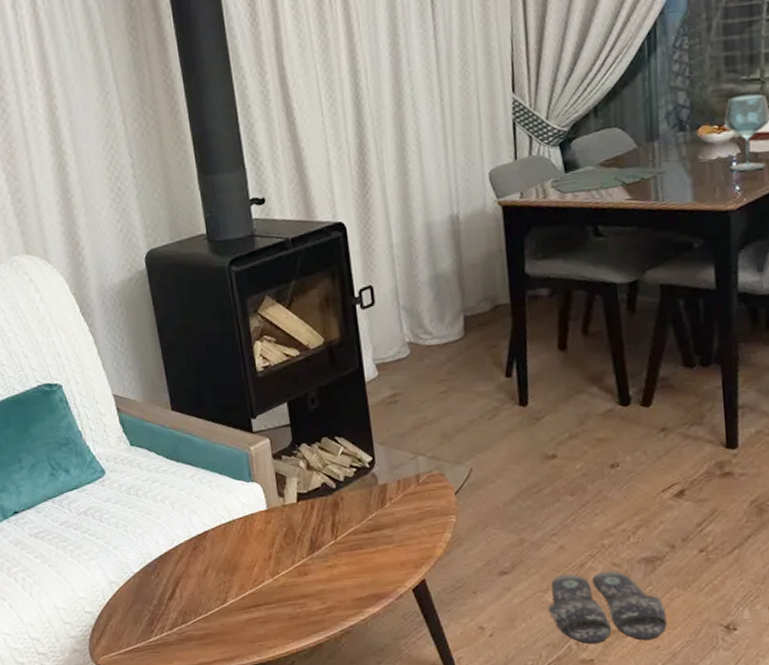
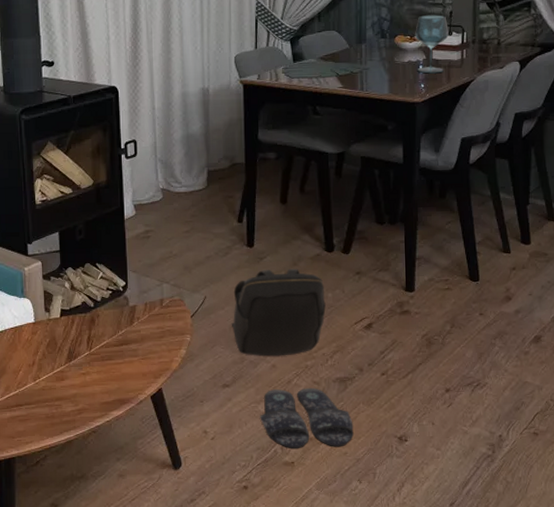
backpack: none [505,428,624,536] -> present [231,268,326,356]

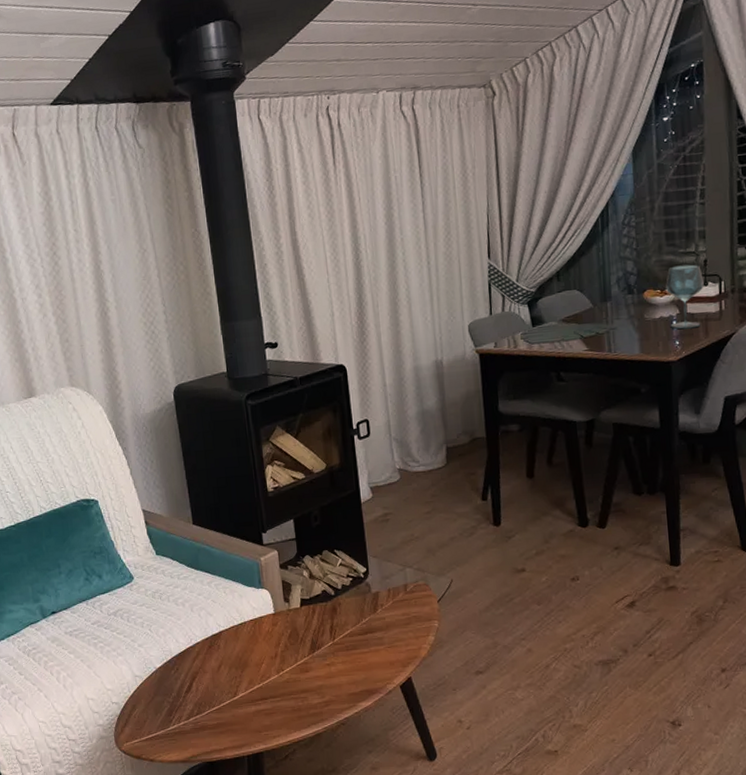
backpack: present [231,268,326,356] -> none [481,546,583,640]
slippers: present [260,387,354,449] -> none [518,671,621,737]

